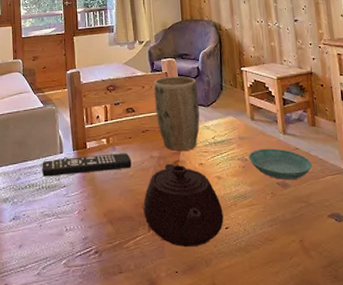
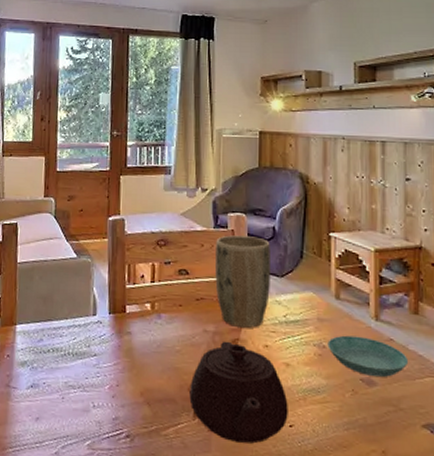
remote control: present [42,153,132,177] -> none [69,321,180,343]

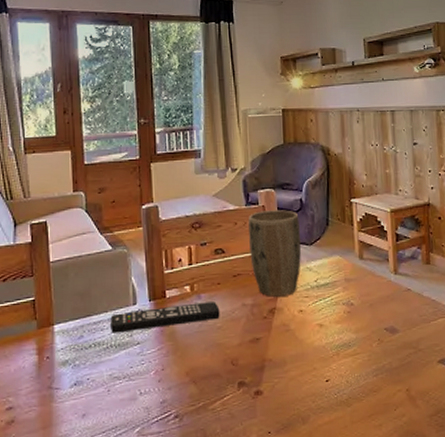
remote control: none [69,321,180,343] -> present [110,302,220,334]
teapot: present [189,341,288,444] -> none [233,311,324,404]
saucer: present [328,335,409,378] -> none [355,290,424,325]

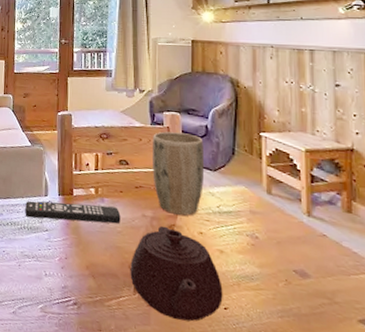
teapot: none [233,311,324,404] -> present [130,225,223,322]

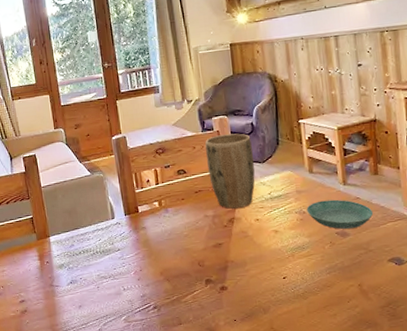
remote control: present [25,201,121,224] -> none [94,214,186,242]
teapot: present [130,225,223,322] -> none [199,221,281,298]
saucer: none [260,228,343,271] -> present [306,199,374,230]

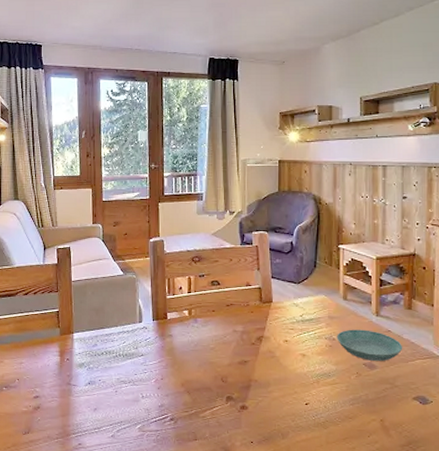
plant pot: present [205,133,255,209] -> none [242,250,290,327]

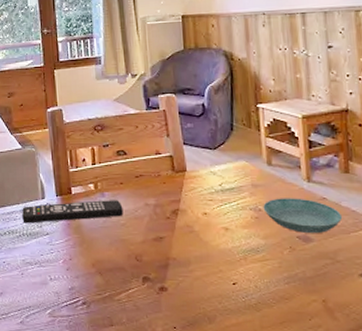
remote control: none [120,326,213,345] -> present [22,200,123,224]

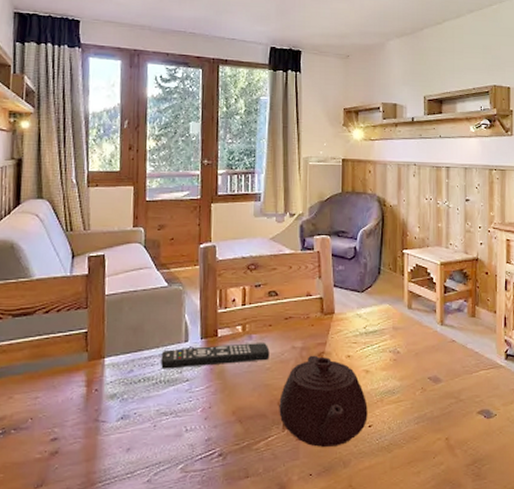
teapot: none [137,212,231,302] -> present [279,355,368,447]
saucer: present [263,198,343,234] -> none [401,340,468,375]

